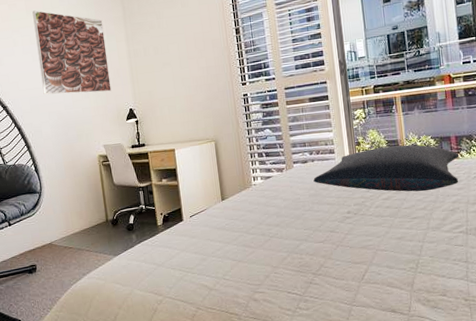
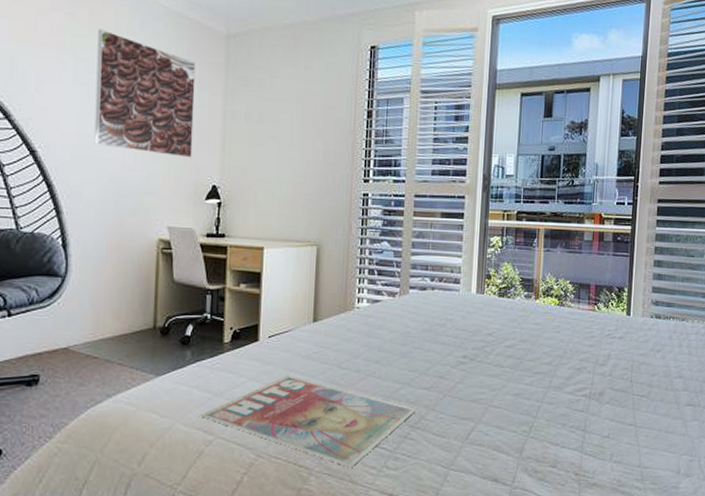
magazine: none [150,244,316,311] -> present [200,375,417,468]
pillow: present [313,144,460,192] -> none [430,285,597,344]

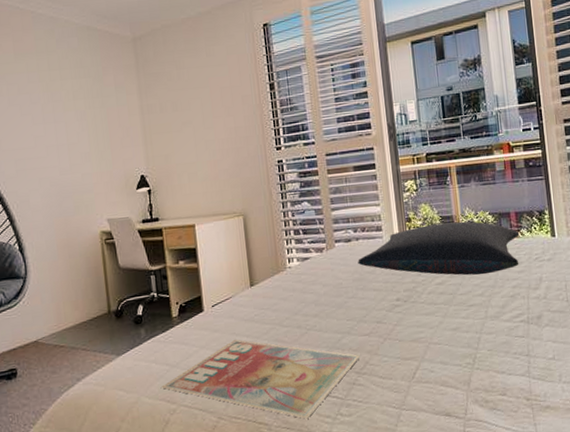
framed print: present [94,29,196,158] -> none [22,53,119,157]
pillow: none [430,285,597,344] -> present [358,221,520,276]

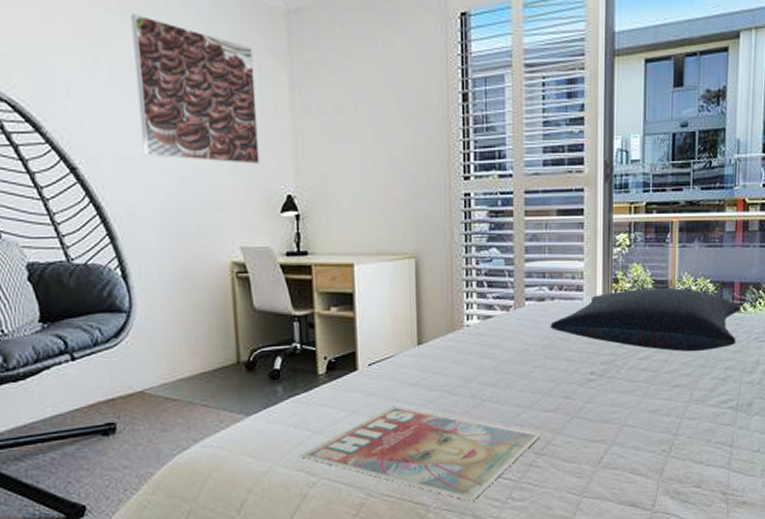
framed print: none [22,53,119,157] -> present [131,14,260,164]

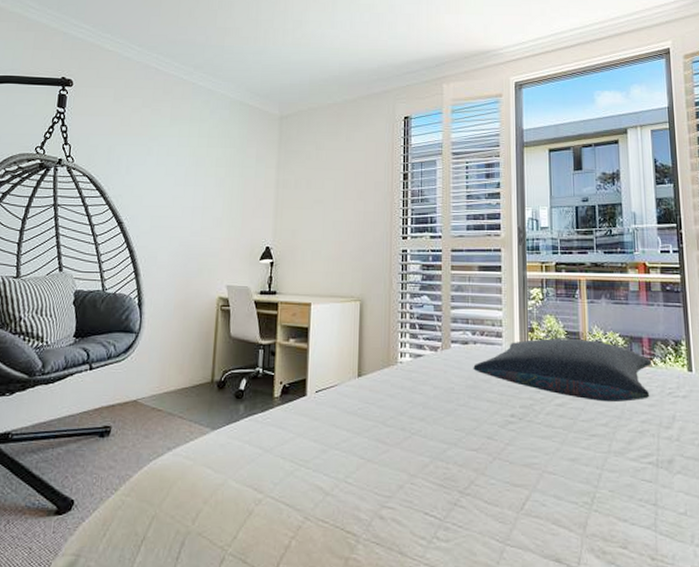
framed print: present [131,14,260,164] -> none [169,119,254,223]
magazine: present [300,405,541,502] -> none [251,431,465,537]

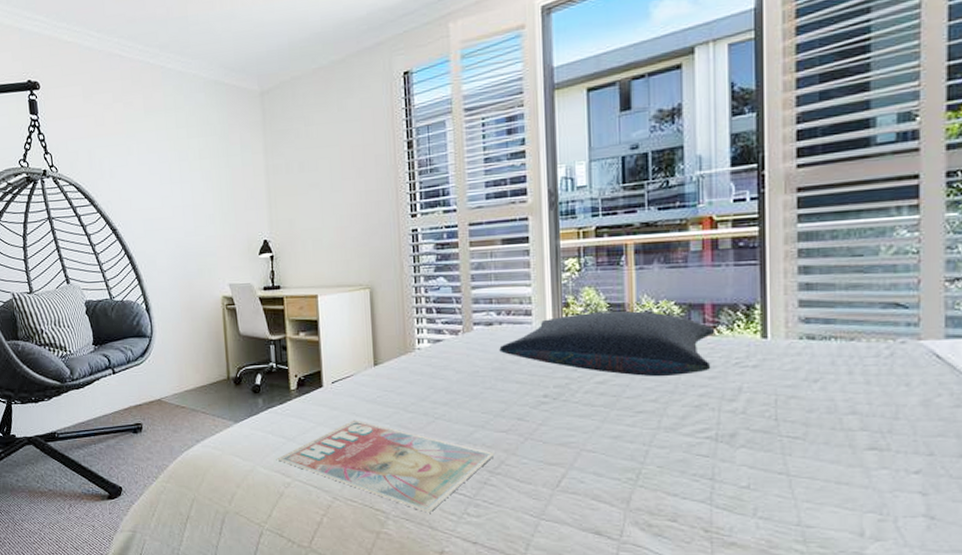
magazine: none [251,431,465,537] -> present [277,419,495,513]

